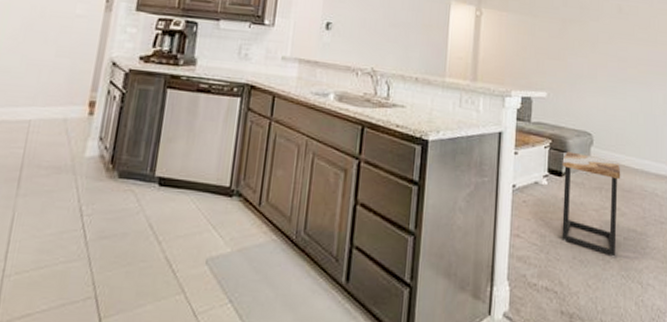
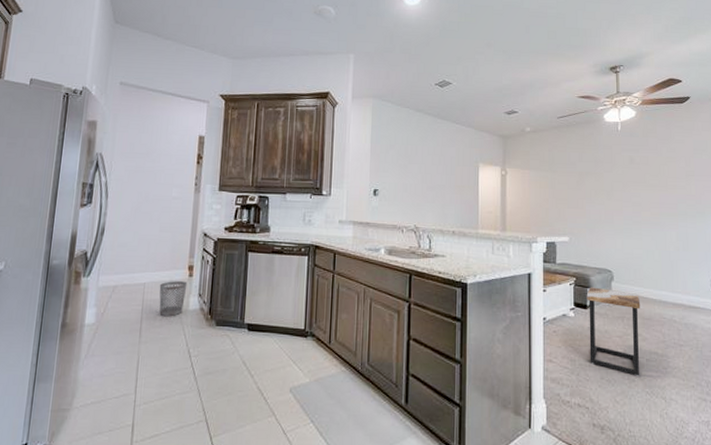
wastebasket: none [46,119,86,165] -> present [159,281,188,317]

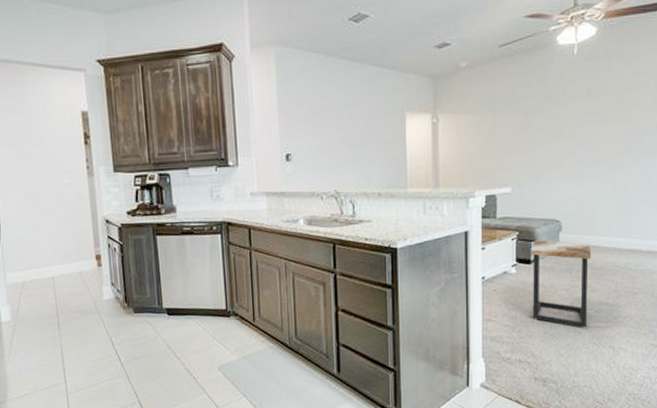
wastebasket: present [159,281,188,317] -> none [69,271,98,309]

